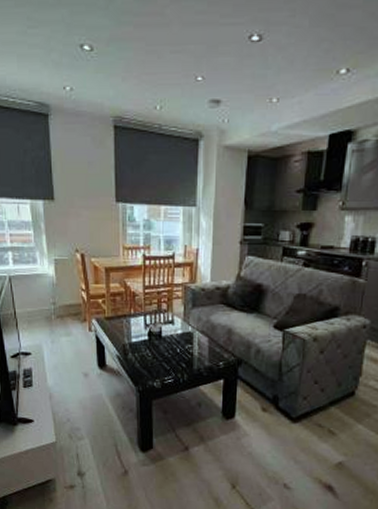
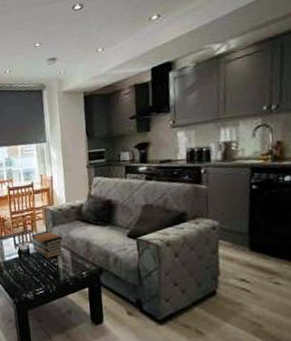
book stack: none [166,312,202,344] -> present [31,230,63,258]

